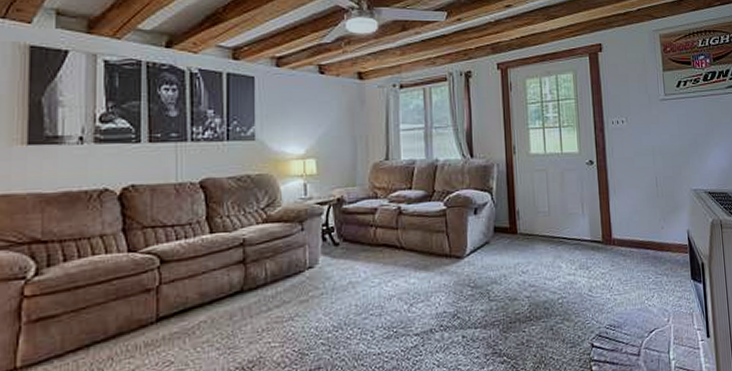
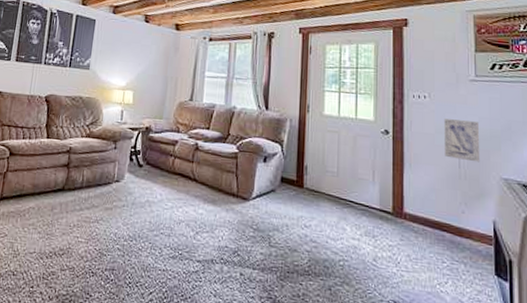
wall art: none [641,139,674,179] -> present [444,119,481,163]

